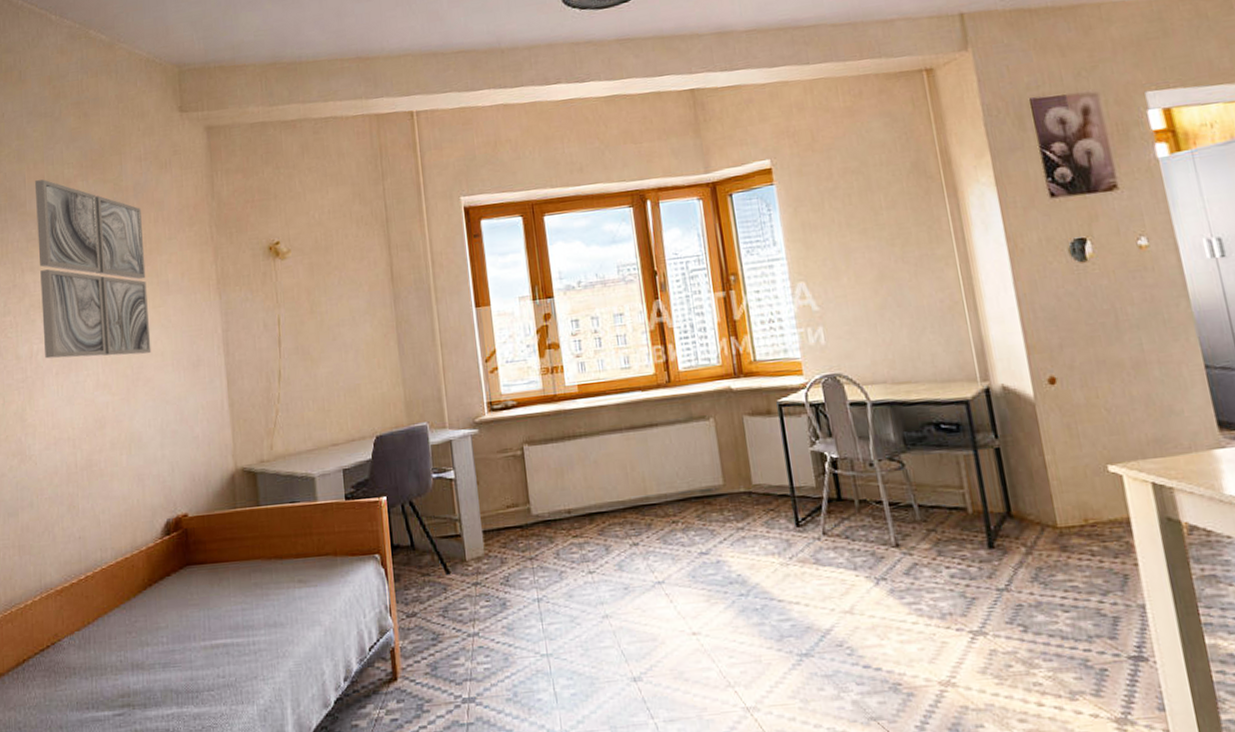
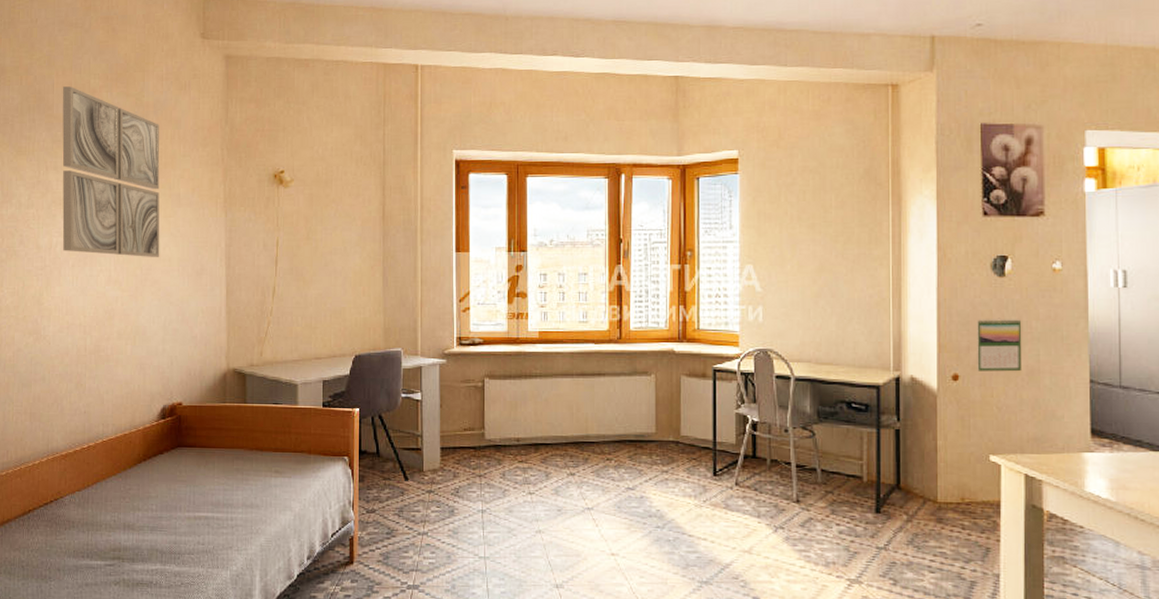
calendar: none [1064,306,1125,371] -> present [977,318,1022,372]

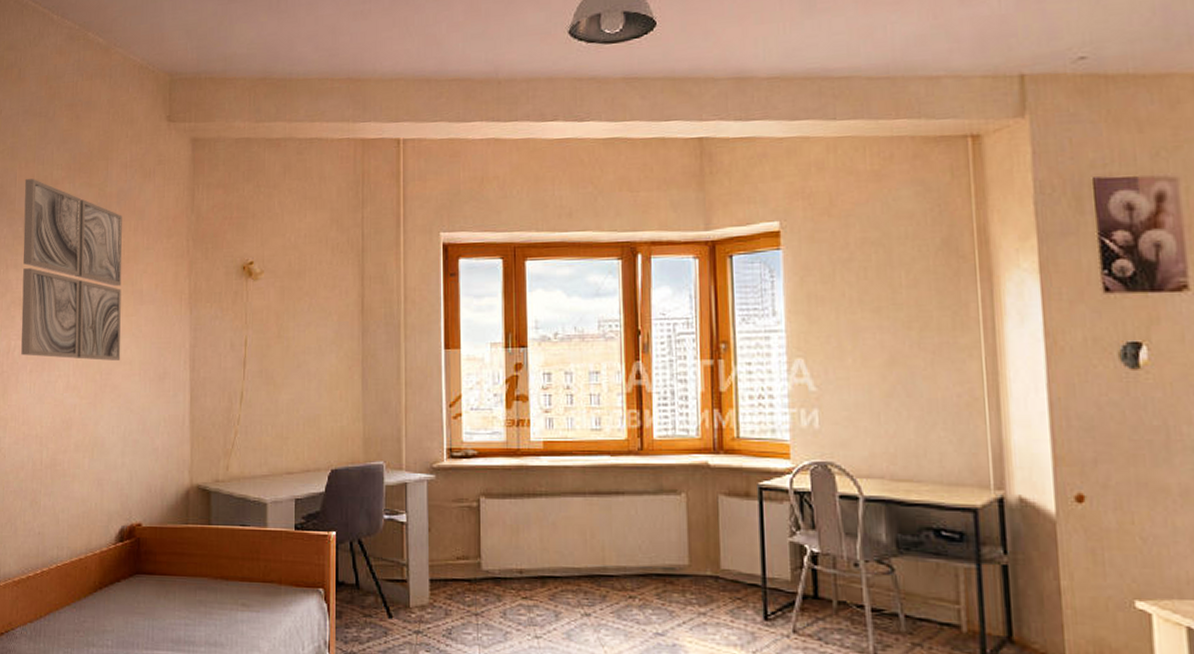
calendar: present [977,318,1022,372] -> none [1104,421,1172,491]

